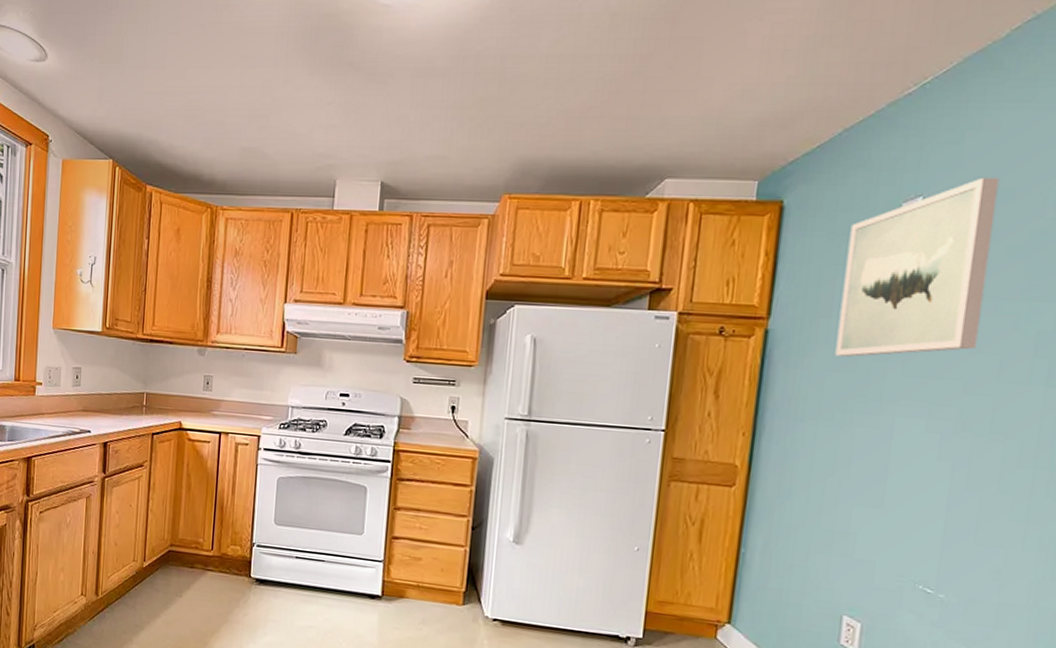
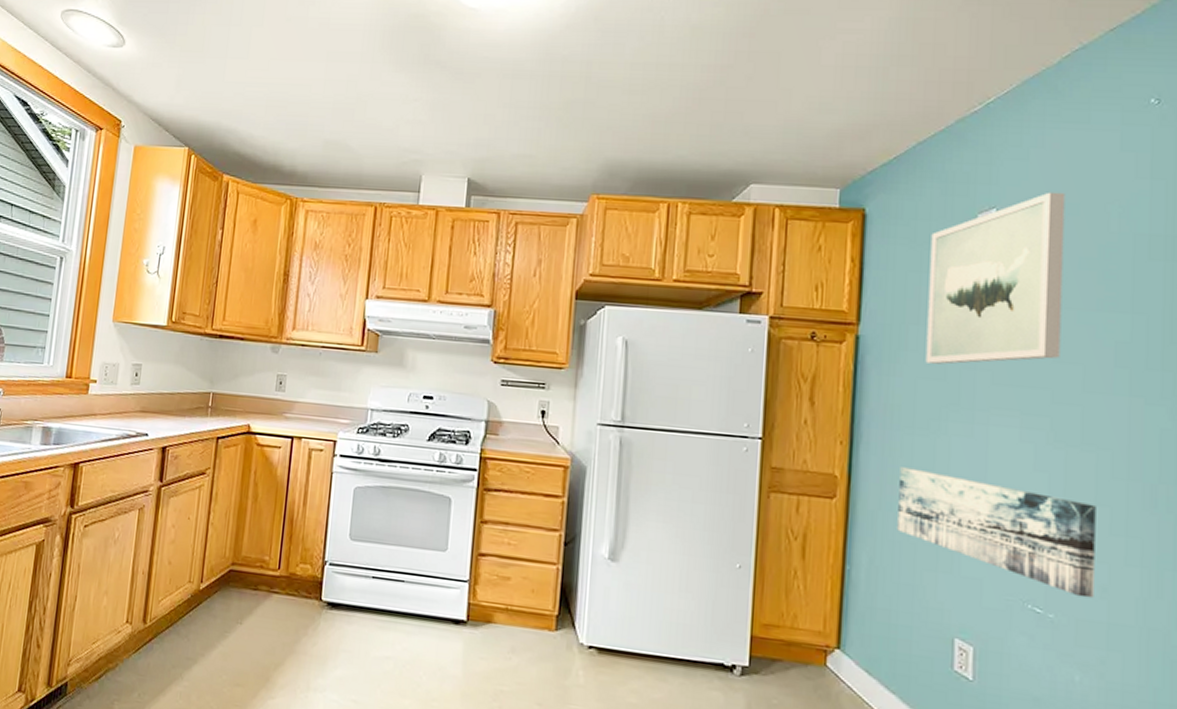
wall art: none [794,457,999,580] -> present [897,467,1096,599]

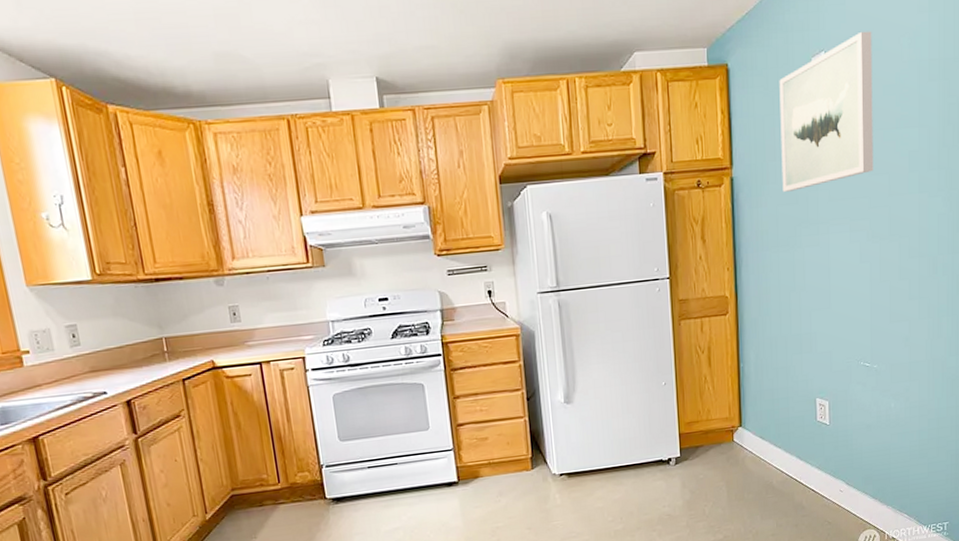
wall art: present [897,467,1096,599] -> none [771,278,901,349]

